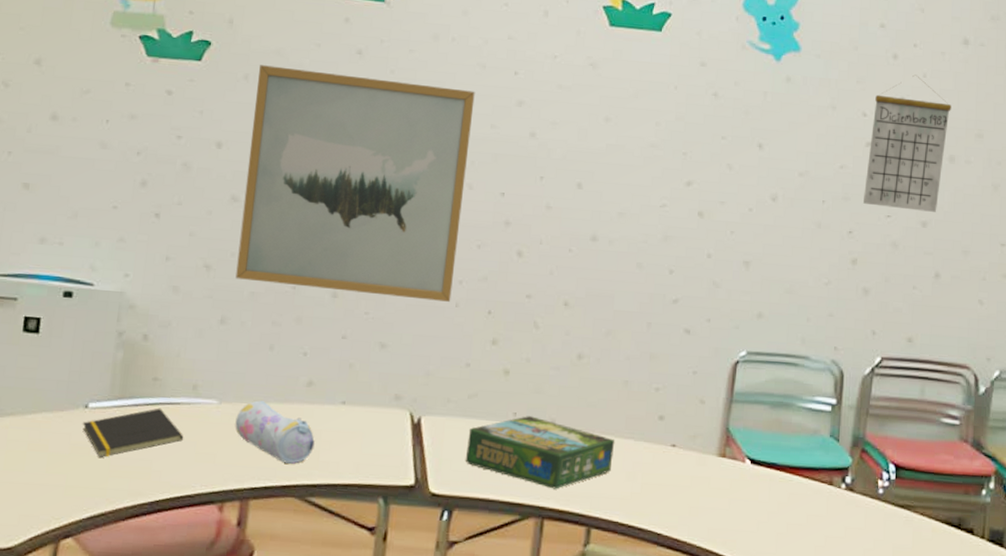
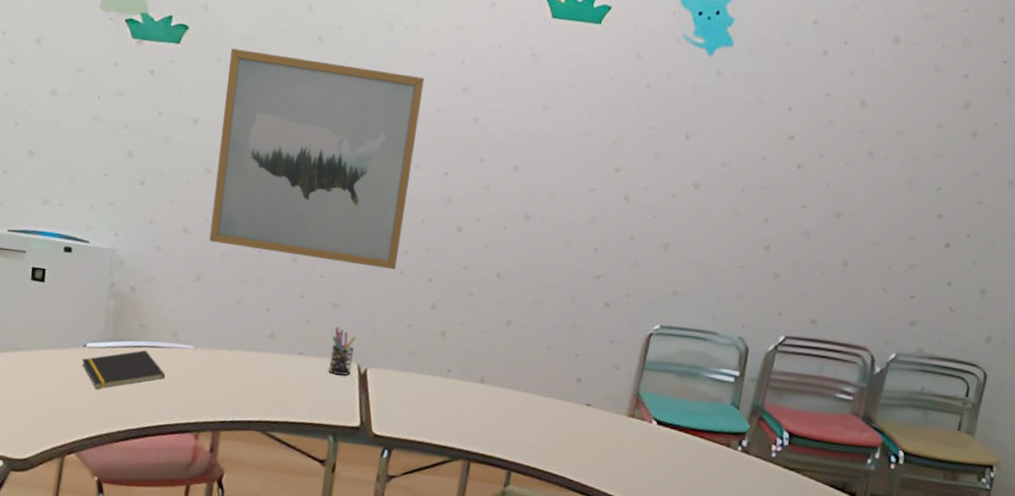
pencil case: present [235,400,315,464] -> none [208,348,276,403]
pen holder: none [377,370,407,427] -> present [329,327,356,376]
board game: present [465,416,615,490] -> none [404,372,537,437]
calendar: present [864,75,951,212] -> none [781,71,876,204]

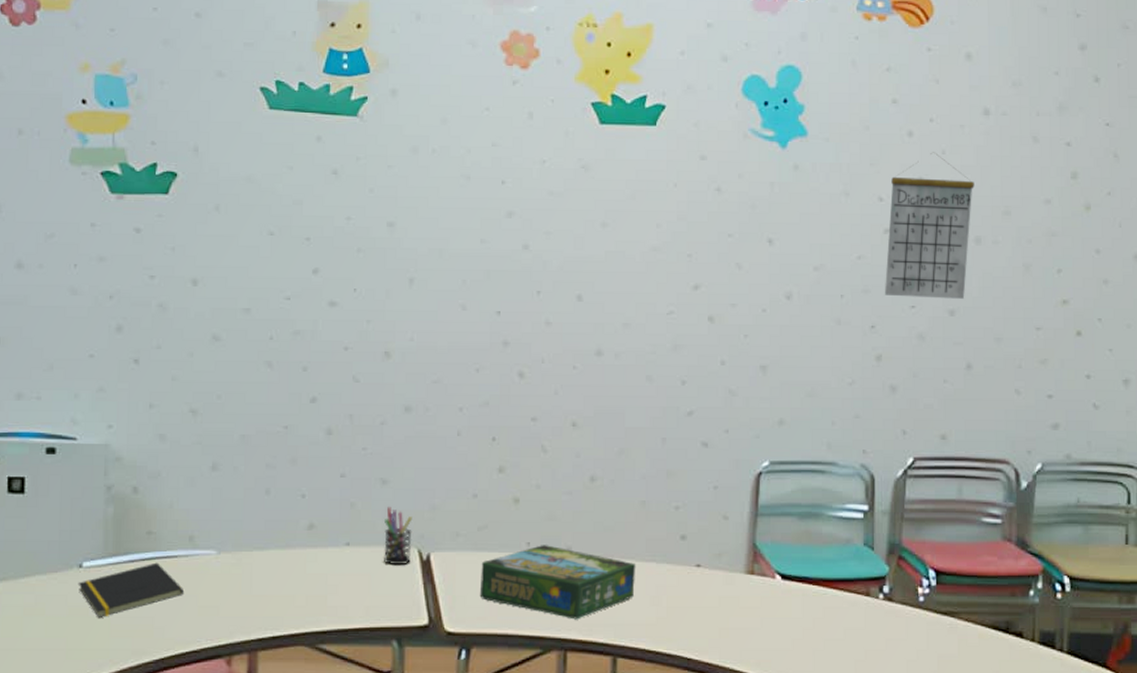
wall art: present [209,48,425,270] -> none [224,194,461,431]
board game: none [404,372,537,437] -> present [479,545,636,620]
calendar: none [781,71,876,204] -> present [885,152,974,299]

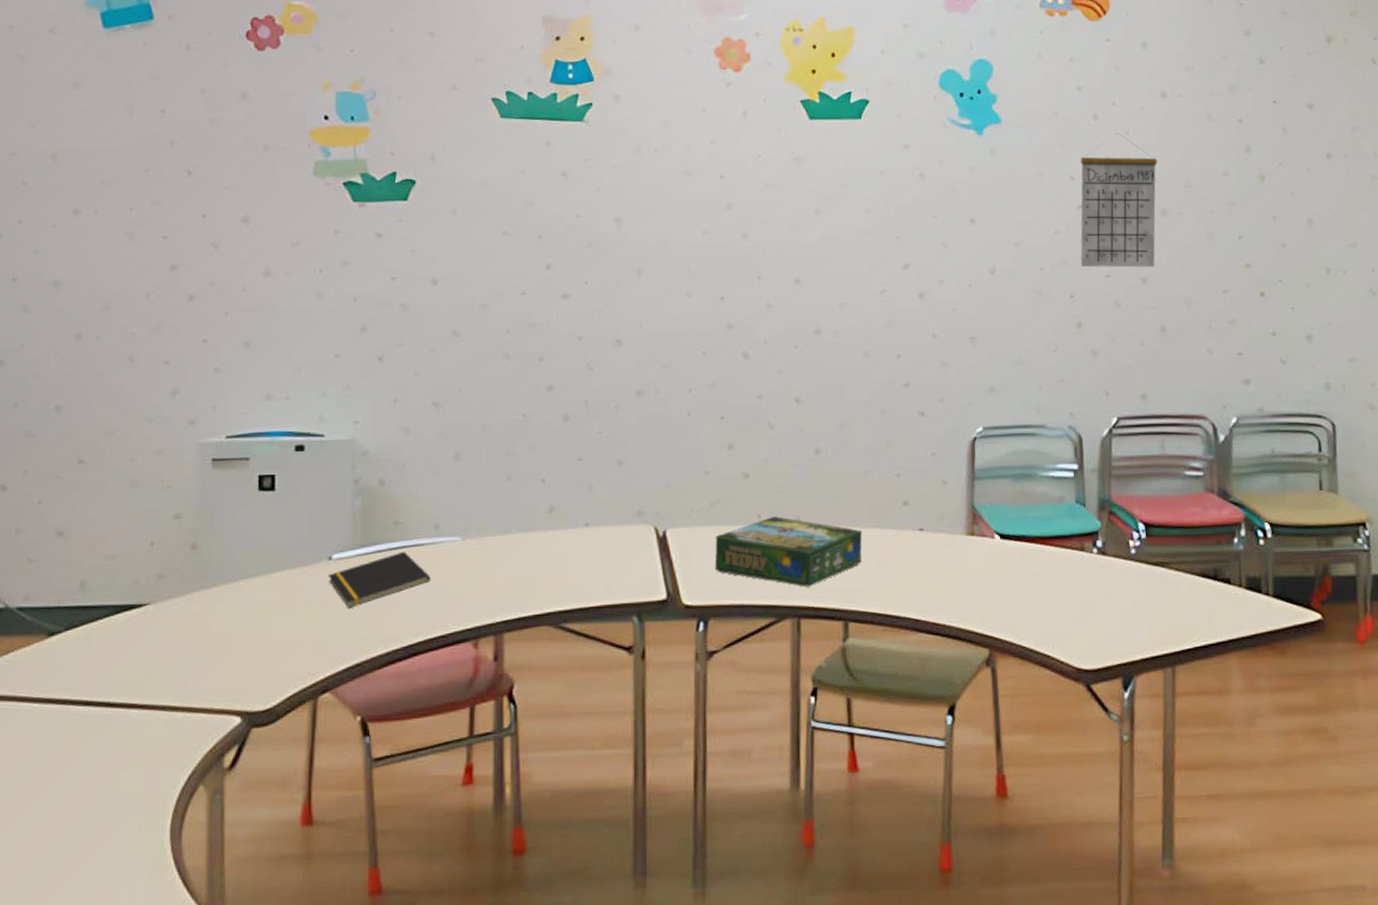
pen holder: present [384,507,413,566] -> none [621,487,648,544]

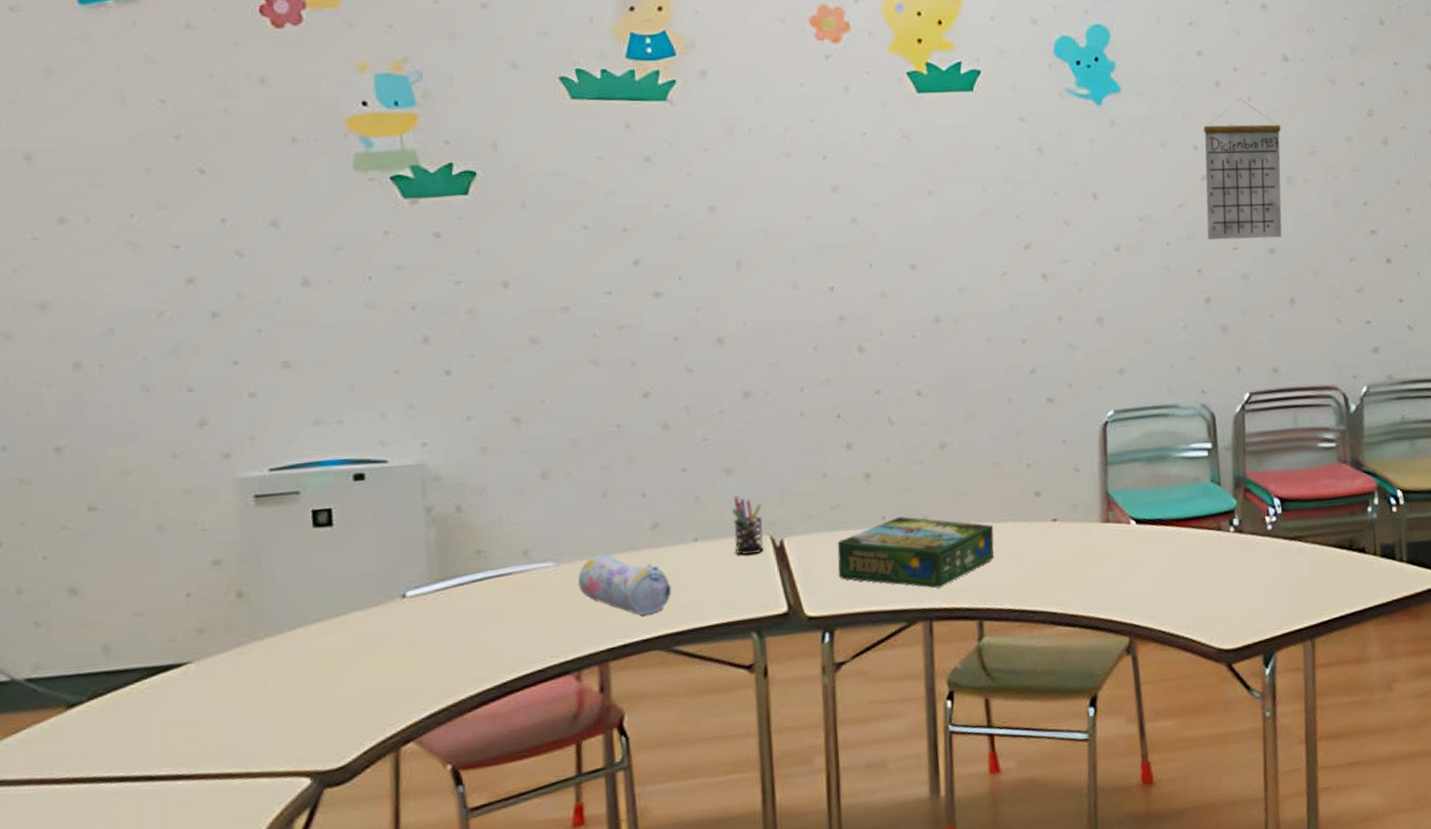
notepad: present [328,551,431,608] -> none [402,582,523,649]
pencil case: none [481,532,562,592] -> present [578,553,671,616]
pen holder: none [621,487,648,544] -> present [732,496,764,556]

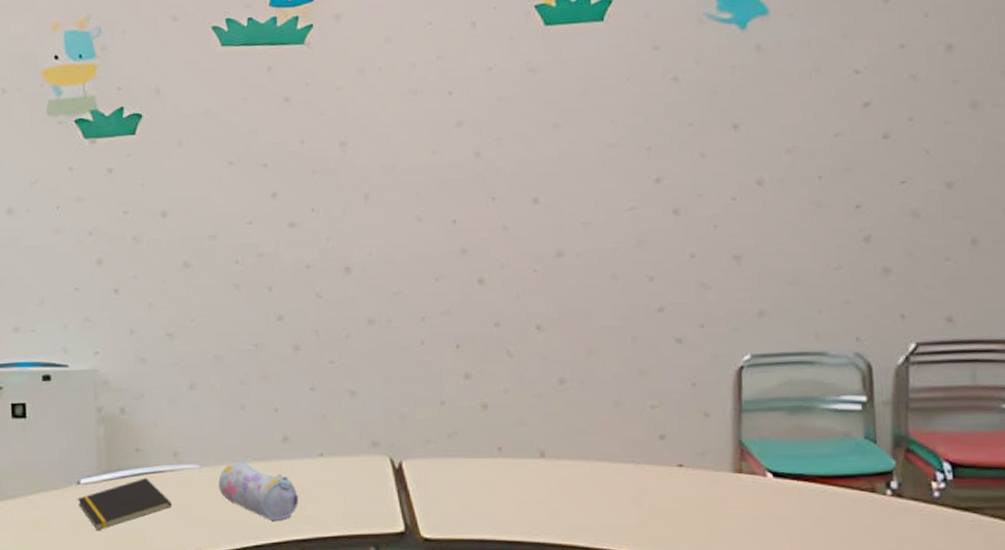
notepad: none [402,582,523,649] -> present [77,477,173,530]
pen holder: present [732,496,764,556] -> none [355,417,384,474]
board game: present [837,516,994,588] -> none [453,449,614,524]
calendar: present [1203,99,1282,240] -> none [867,16,966,173]

